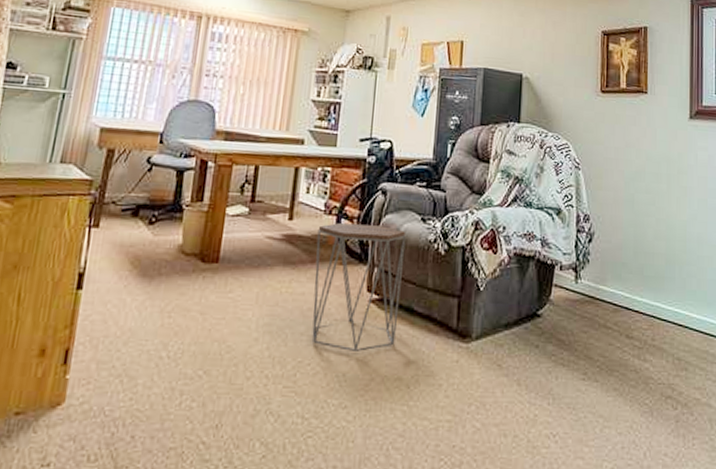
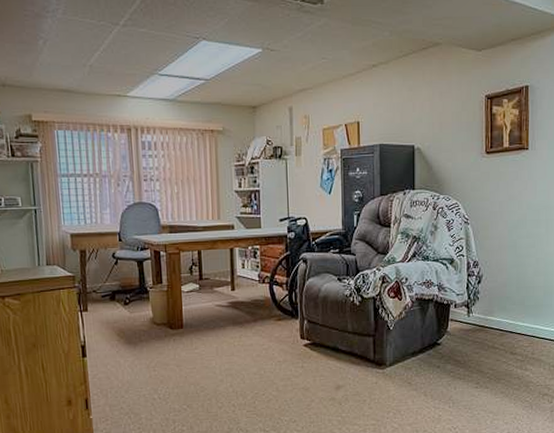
side table: present [312,223,406,353] -> none [256,288,327,384]

